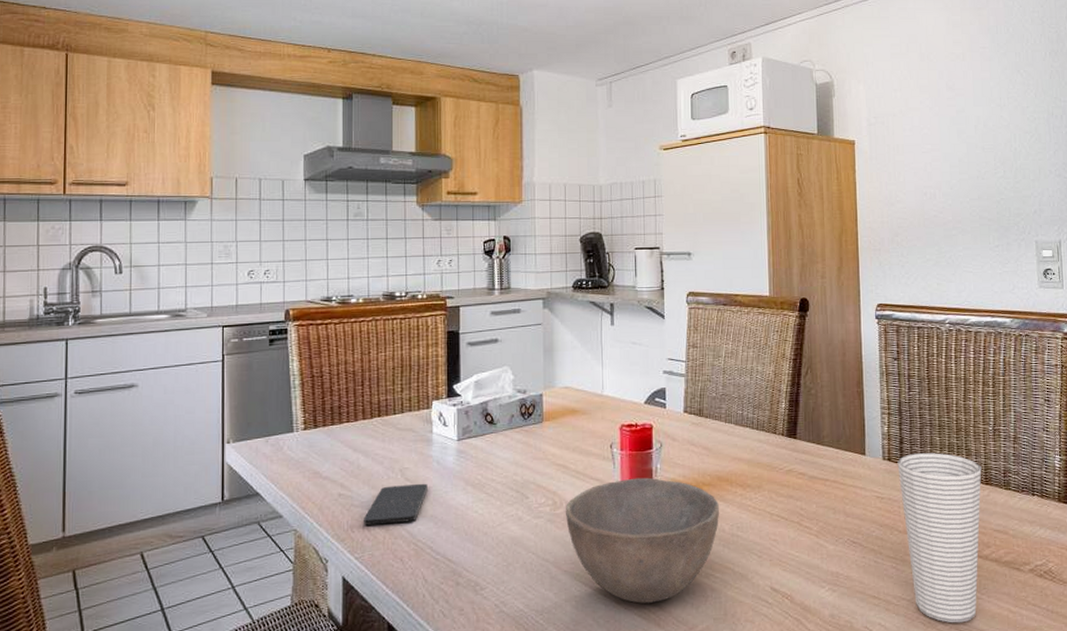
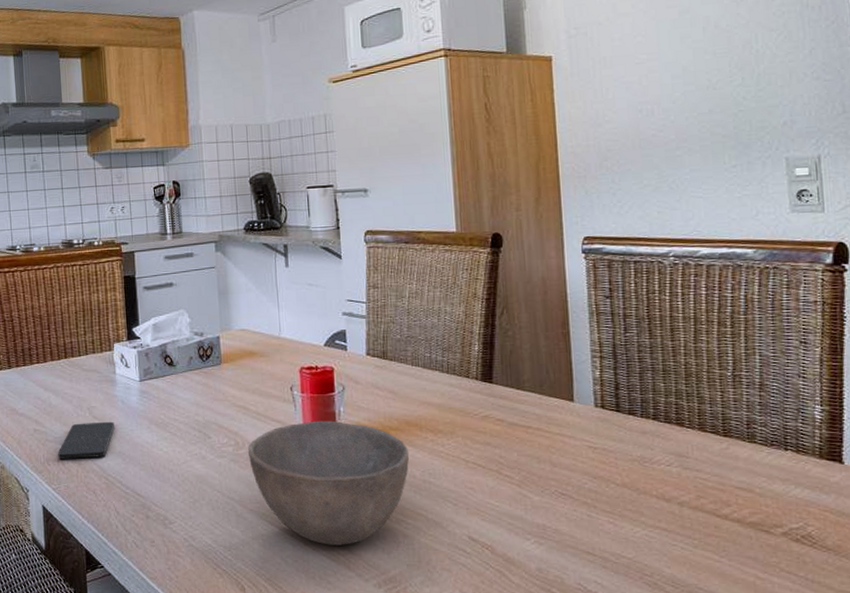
cup: present [897,453,982,623] -> none [612,400,719,586]

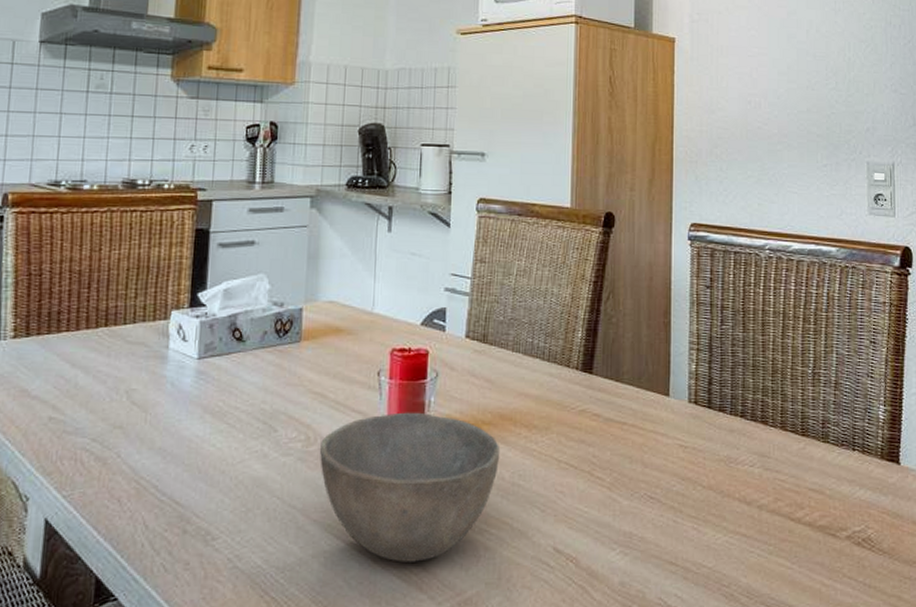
smartphone: present [58,421,115,459] -> none [76,408,158,457]

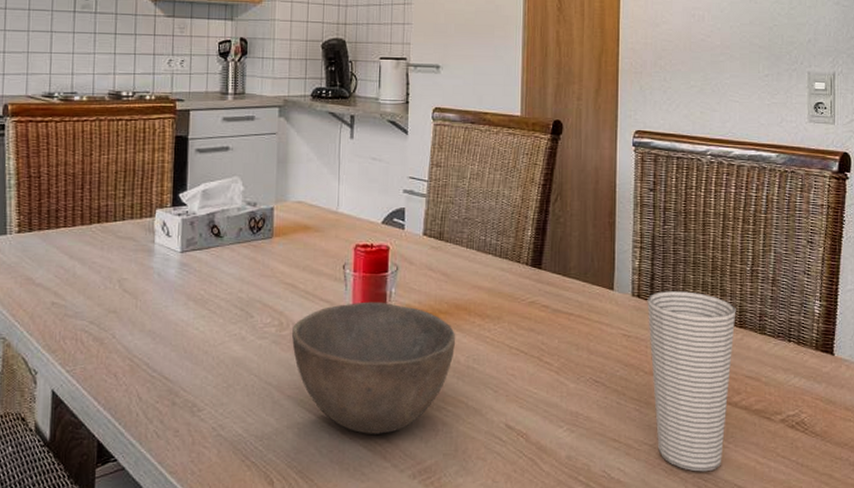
cup: none [704,397,798,597] -> present [647,291,736,472]

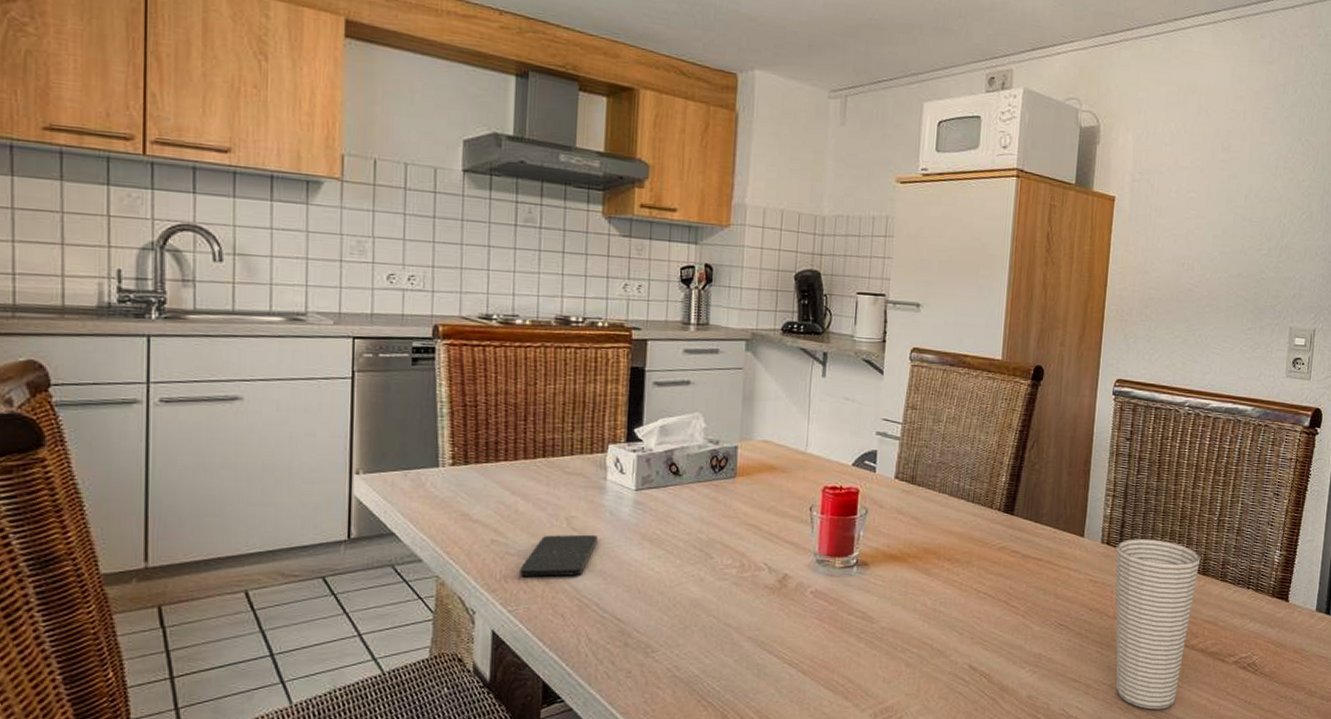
smartphone: none [77,296,147,337] -> present [520,534,598,577]
bowl: present [292,301,456,434] -> none [754,544,924,675]

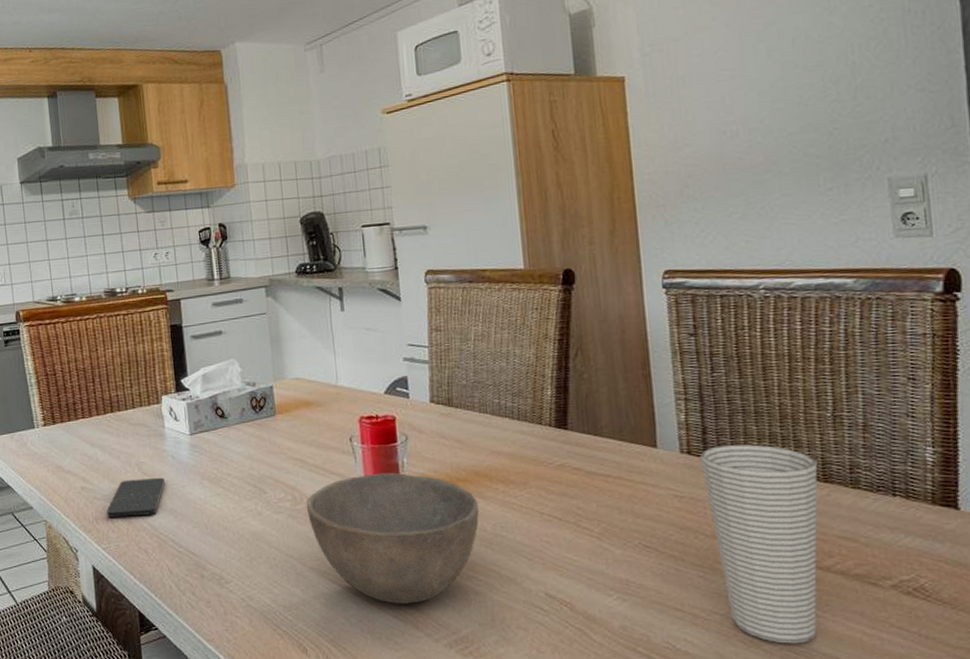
bowl: none [754,544,924,675] -> present [306,472,480,604]

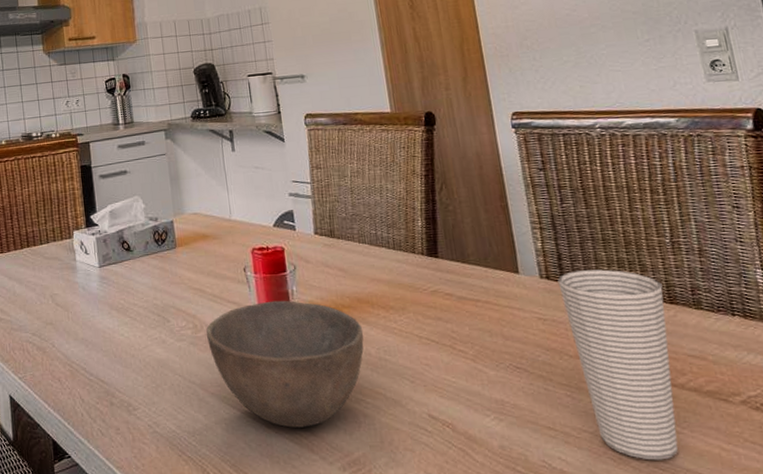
smartphone: present [107,477,165,518] -> none [23,308,77,348]

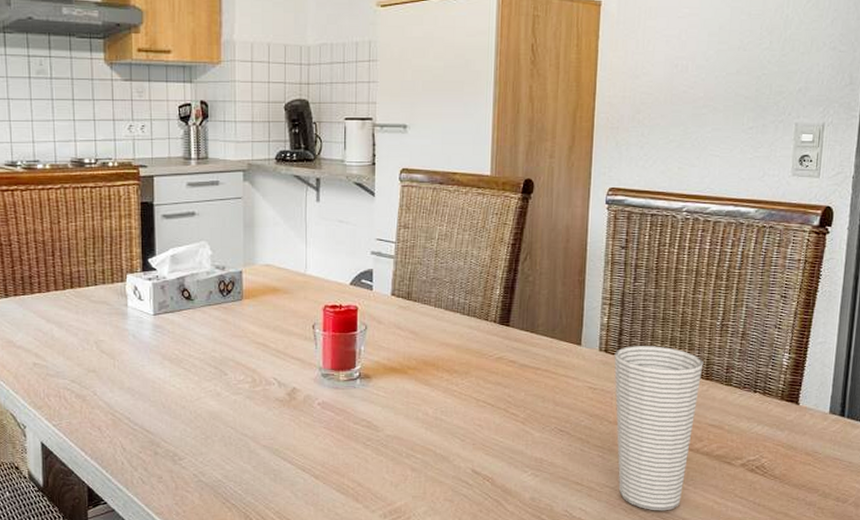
bowl: present [206,300,364,428] -> none [265,359,425,479]

